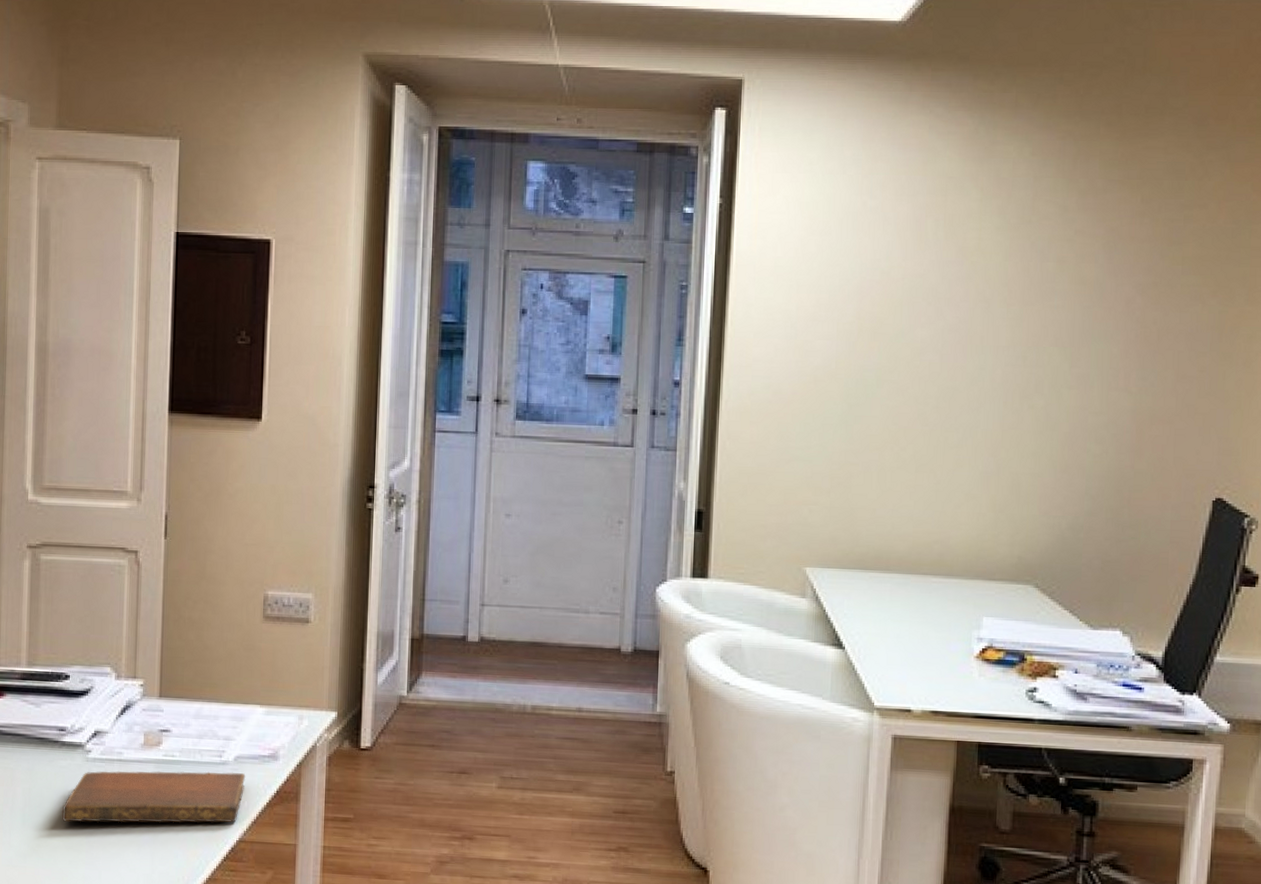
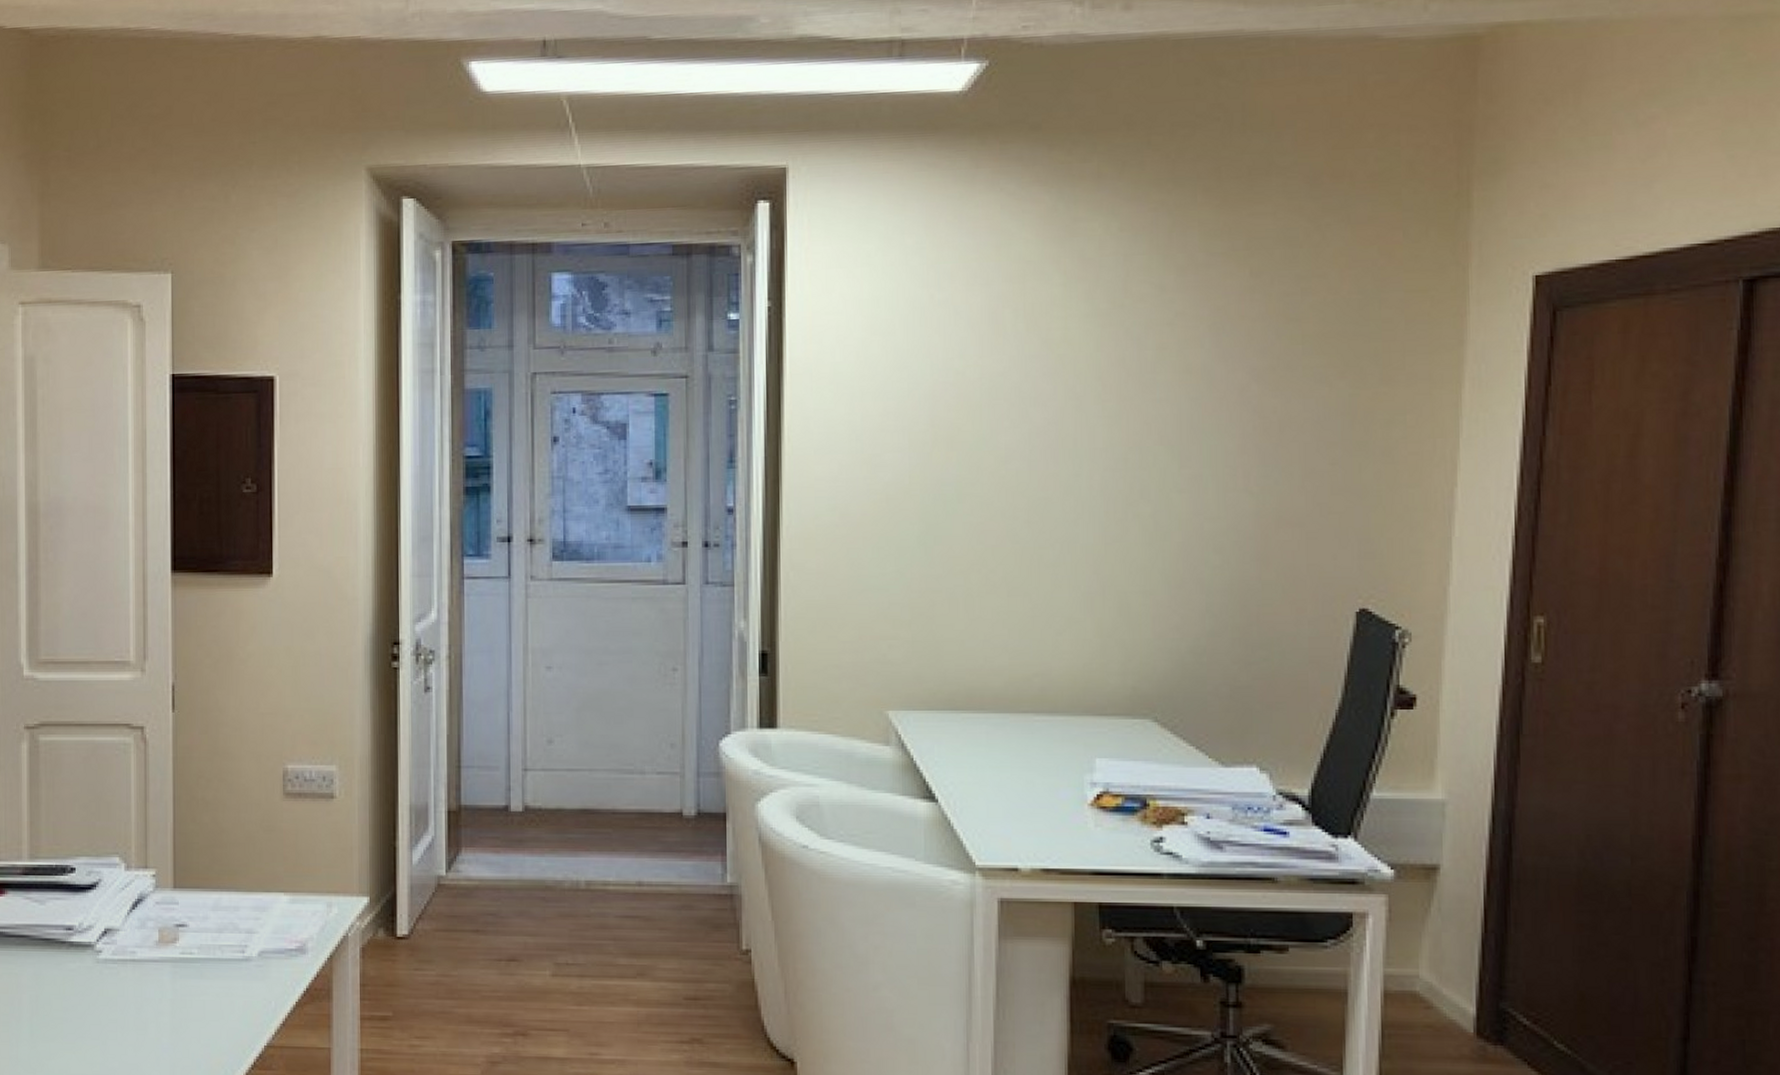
notebook: present [62,770,246,823] -> none [73,969,272,1032]

